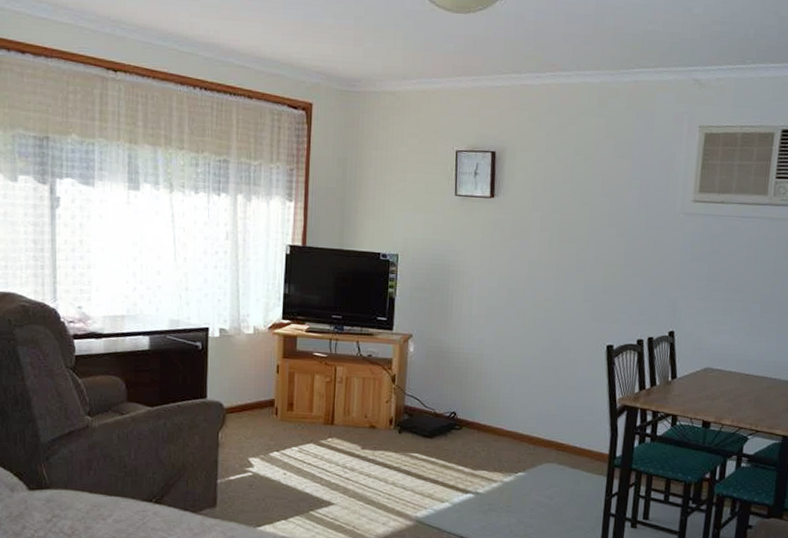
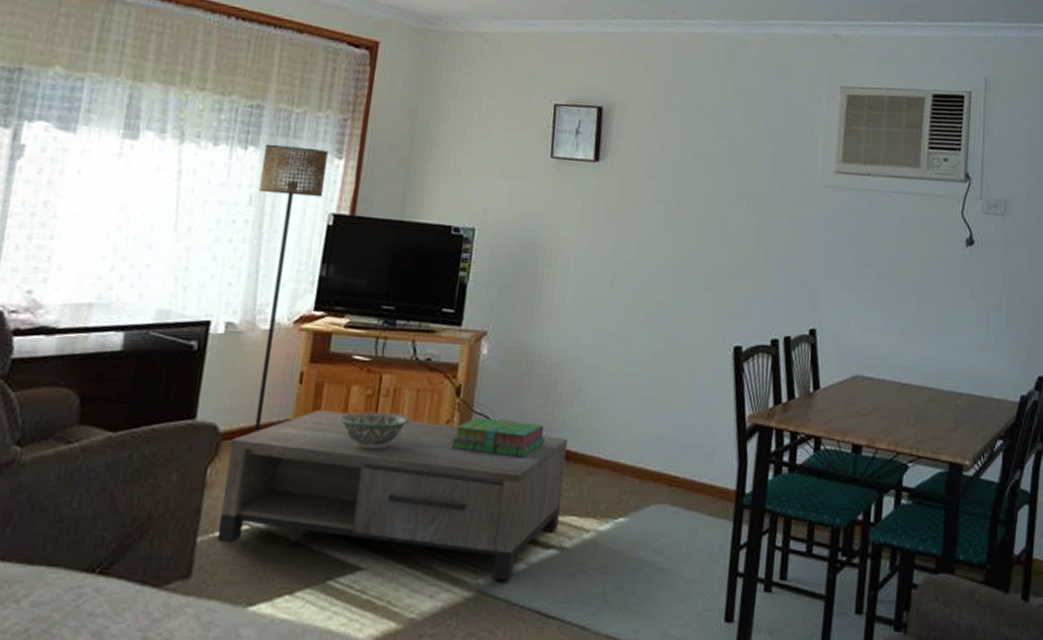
coffee table: none [231,392,479,515] -> present [216,409,568,581]
floor lamp: none [232,191,282,408] -> present [253,143,329,433]
decorative bowl: none [307,393,361,421] -> present [338,411,412,450]
stack of books: none [391,398,461,428] -> present [451,417,545,458]

